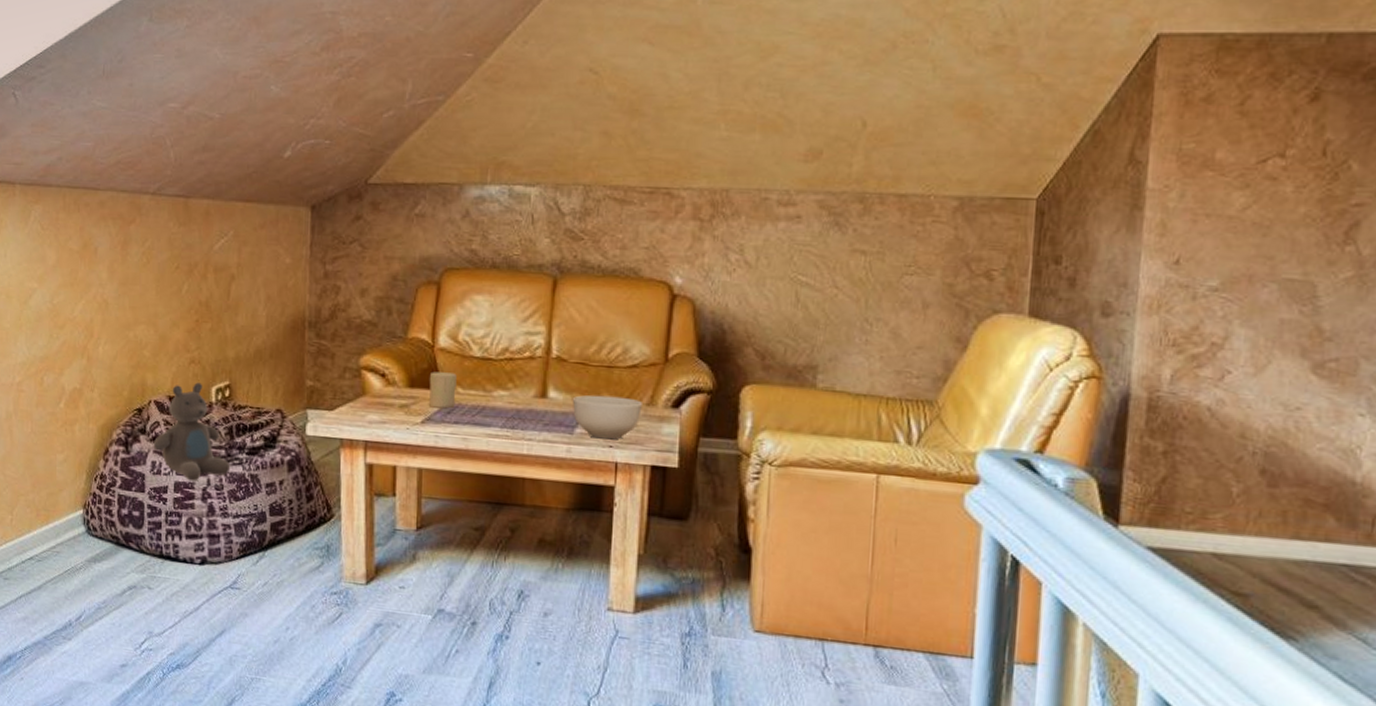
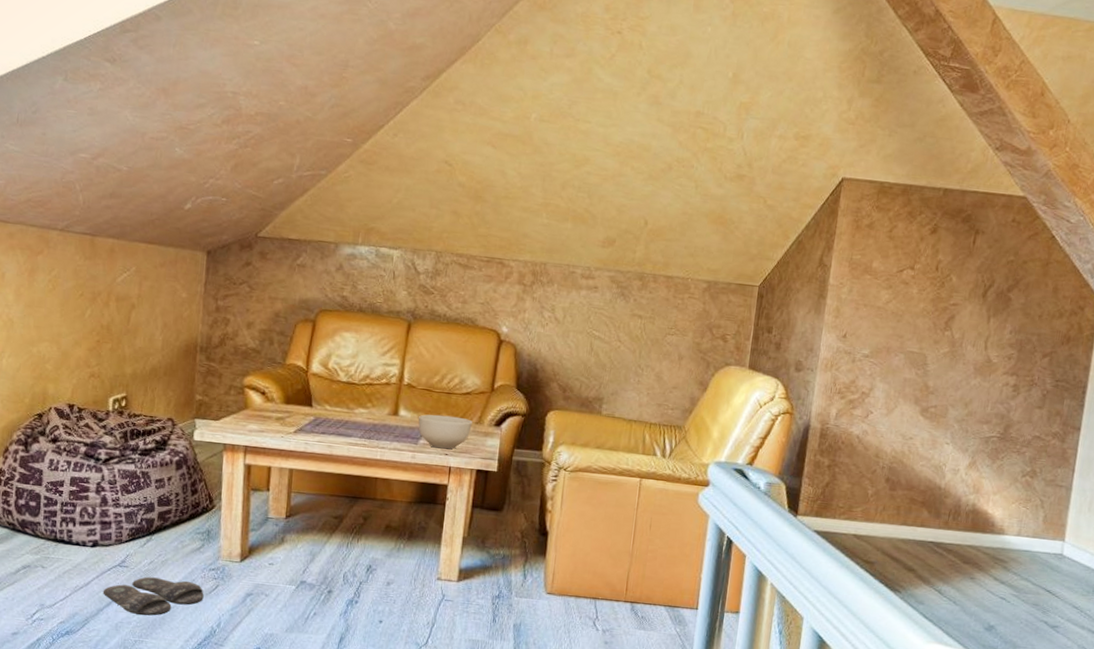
stuffed animal: present [153,382,231,482] -> none [51,393,124,477]
slippers: none [214,601,326,648] -> present [103,576,204,615]
candle: present [429,371,457,410] -> none [301,392,326,422]

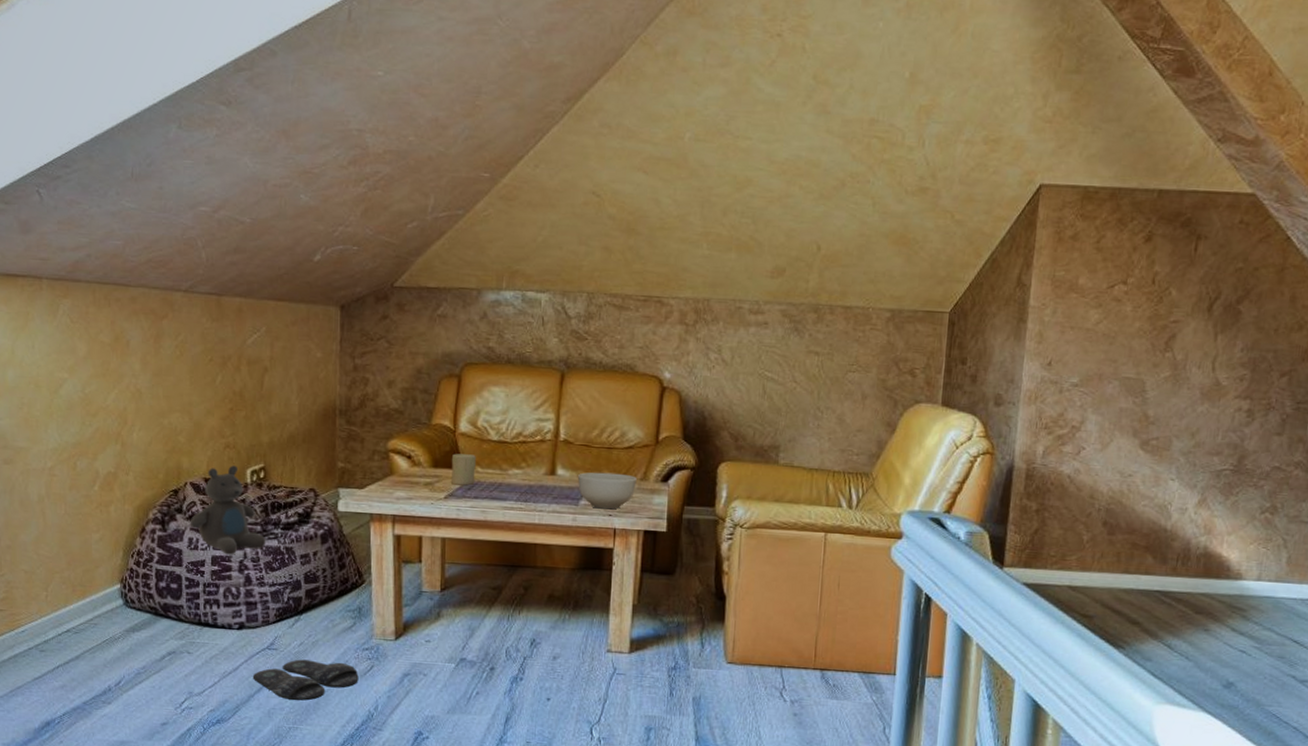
stuffed animal: none [51,393,124,477] -> present [190,465,266,555]
candle: none [301,392,326,422] -> present [451,453,476,486]

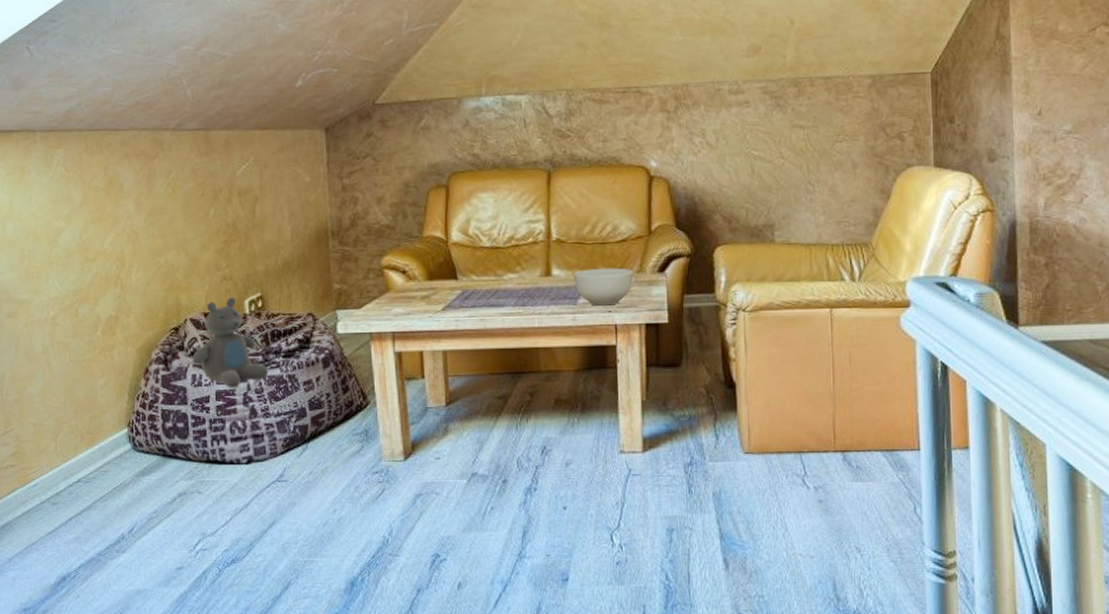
slippers: present [252,659,359,700] -> none [264,488,371,532]
candle: present [451,453,476,486] -> none [445,263,472,297]

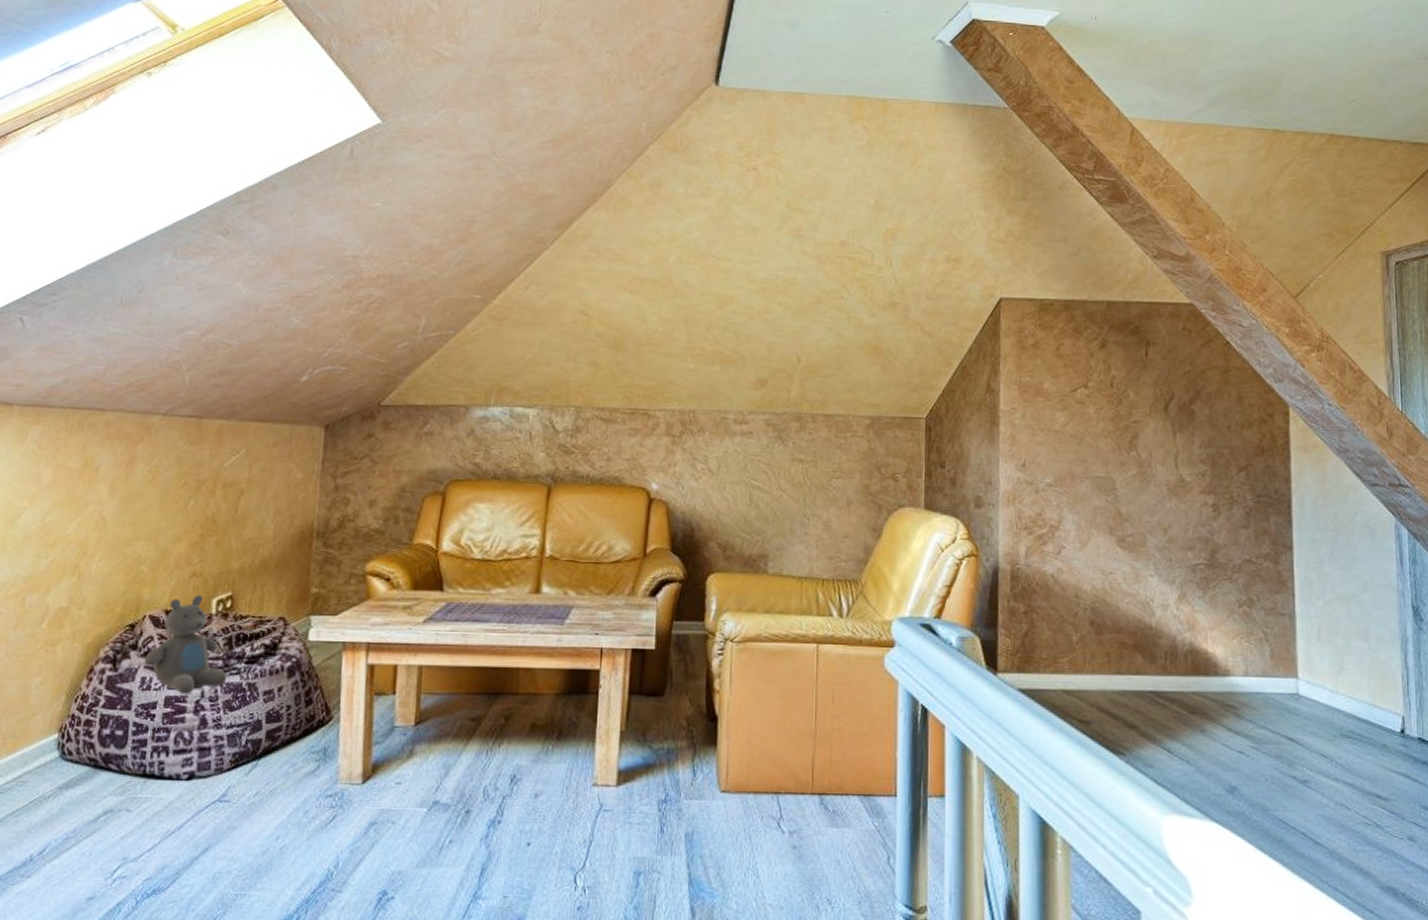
bowl: present [573,268,633,306] -> none [563,588,624,628]

